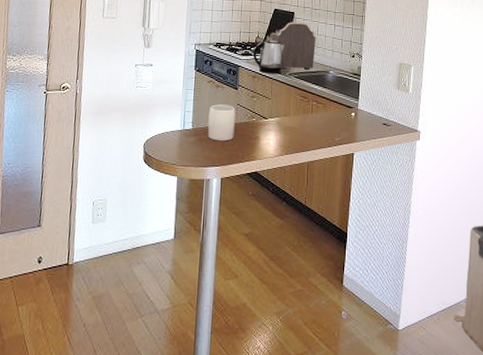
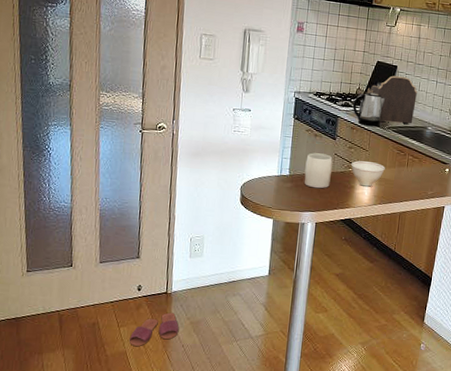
slippers: none [28,286,81,329] -> present [130,312,179,347]
bowl: none [255,110,289,137] -> present [351,161,385,187]

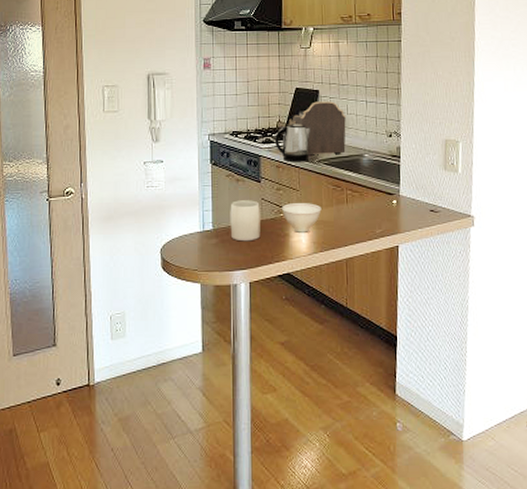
slippers: present [130,312,179,347] -> none [52,409,106,456]

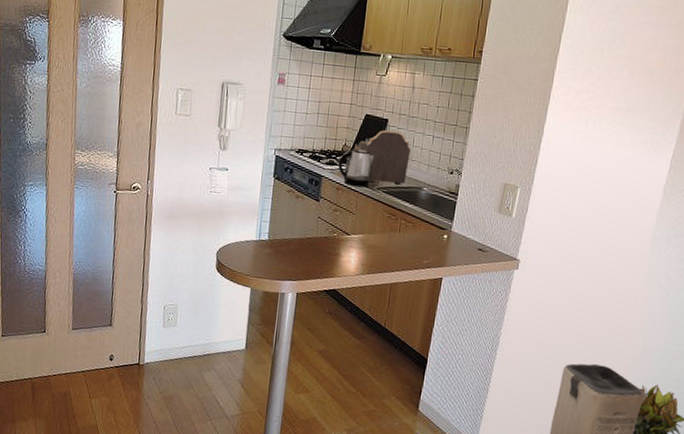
mug: present [230,200,262,242] -> none [284,216,316,256]
bowl: present [282,203,322,233] -> none [336,225,374,254]

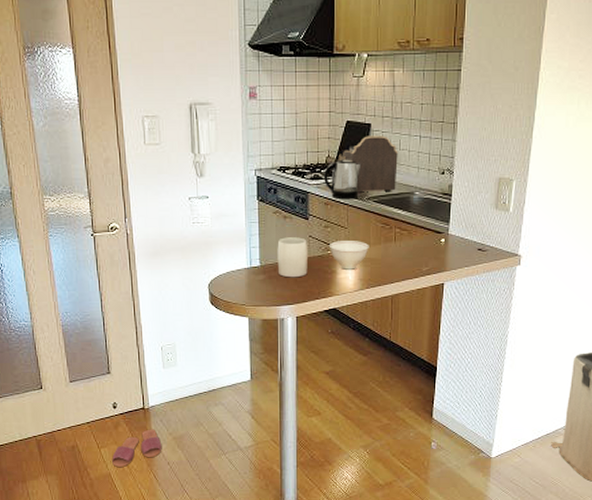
slippers: none [101,385,151,421] -> present [112,429,162,468]
mug: none [284,216,316,256] -> present [277,237,309,278]
bowl: none [336,225,374,254] -> present [330,241,369,270]

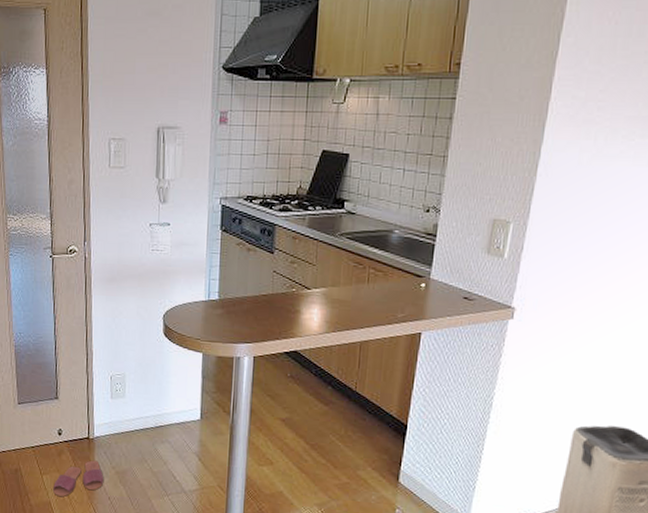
mug: present [277,237,309,278] -> none [237,271,272,315]
kettle: present [323,159,362,200] -> none [292,191,336,235]
bowl: present [330,241,369,270] -> none [295,278,339,311]
spice rack: present [337,136,398,193] -> none [310,167,378,229]

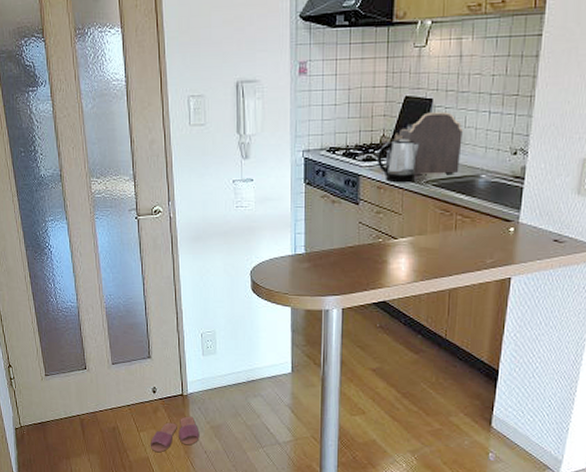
kettle: none [292,191,336,235] -> present [376,138,420,183]
spice rack: none [310,167,378,229] -> present [393,112,463,175]

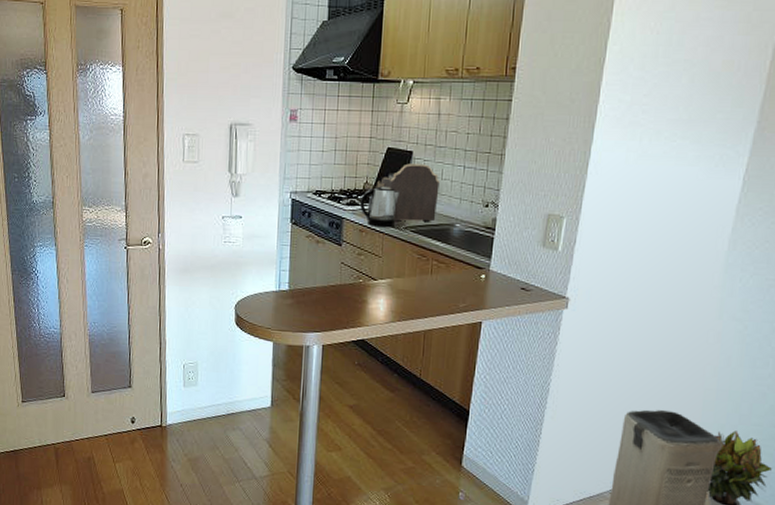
slippers: present [151,416,200,453] -> none [126,448,177,485]

